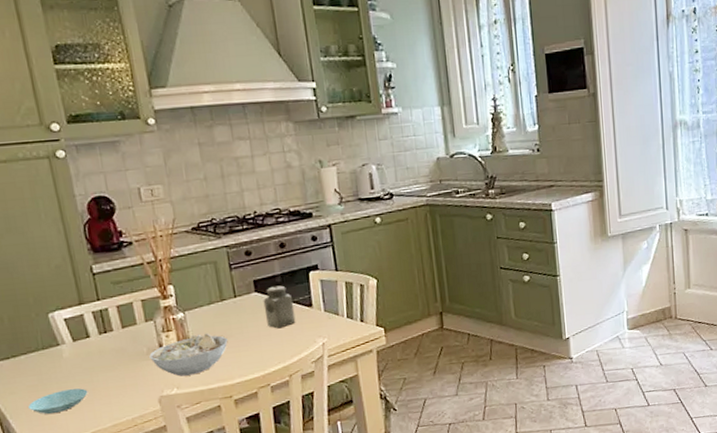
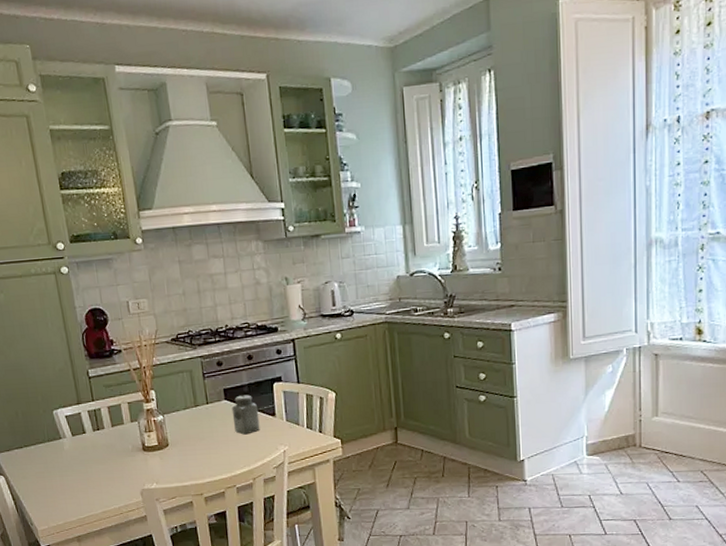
saucer: present [28,388,88,415] -> none [36,477,84,498]
bowl: present [149,333,228,377] -> none [134,435,200,473]

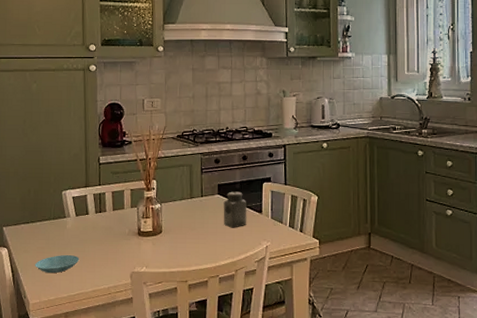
saucer: none [36,477,84,498] -> present [35,255,80,274]

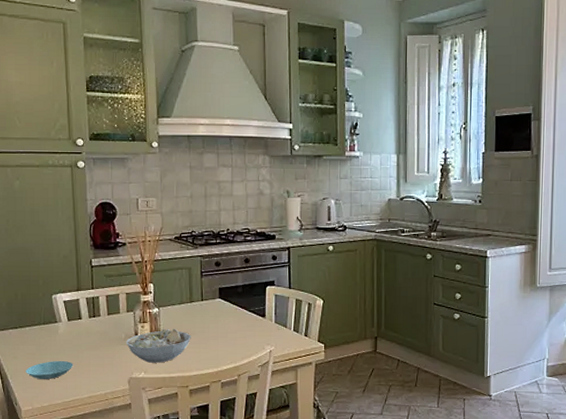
bowl: none [129,223,191,258] -> present [126,328,191,363]
salt shaker: present [223,191,247,228] -> none [225,295,250,333]

